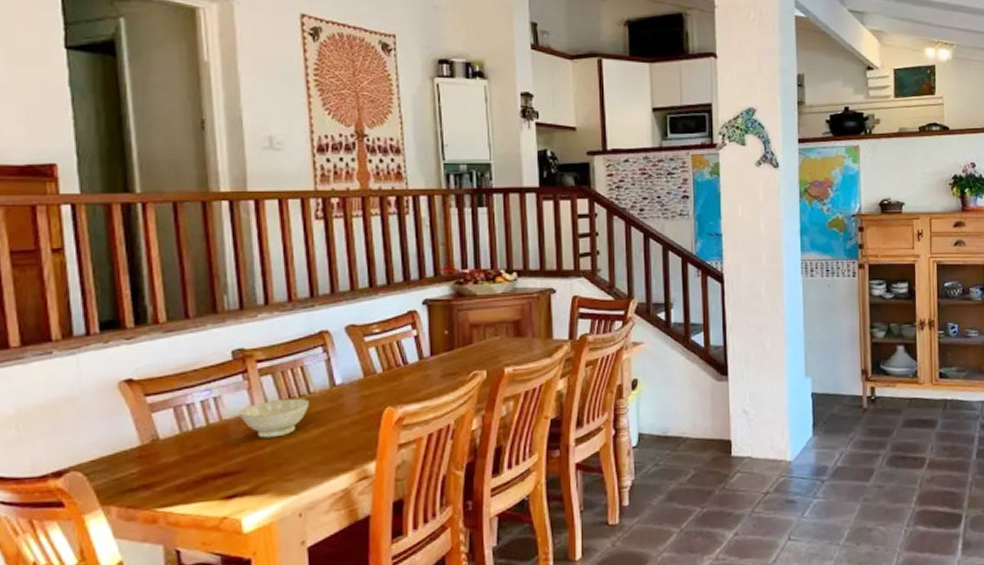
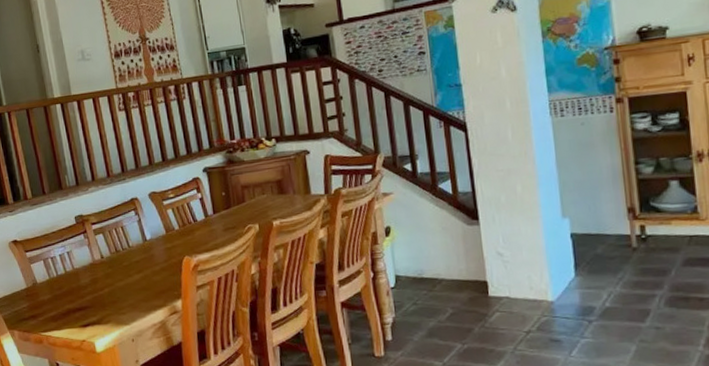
bowl: present [239,398,309,438] -> none [84,251,130,282]

